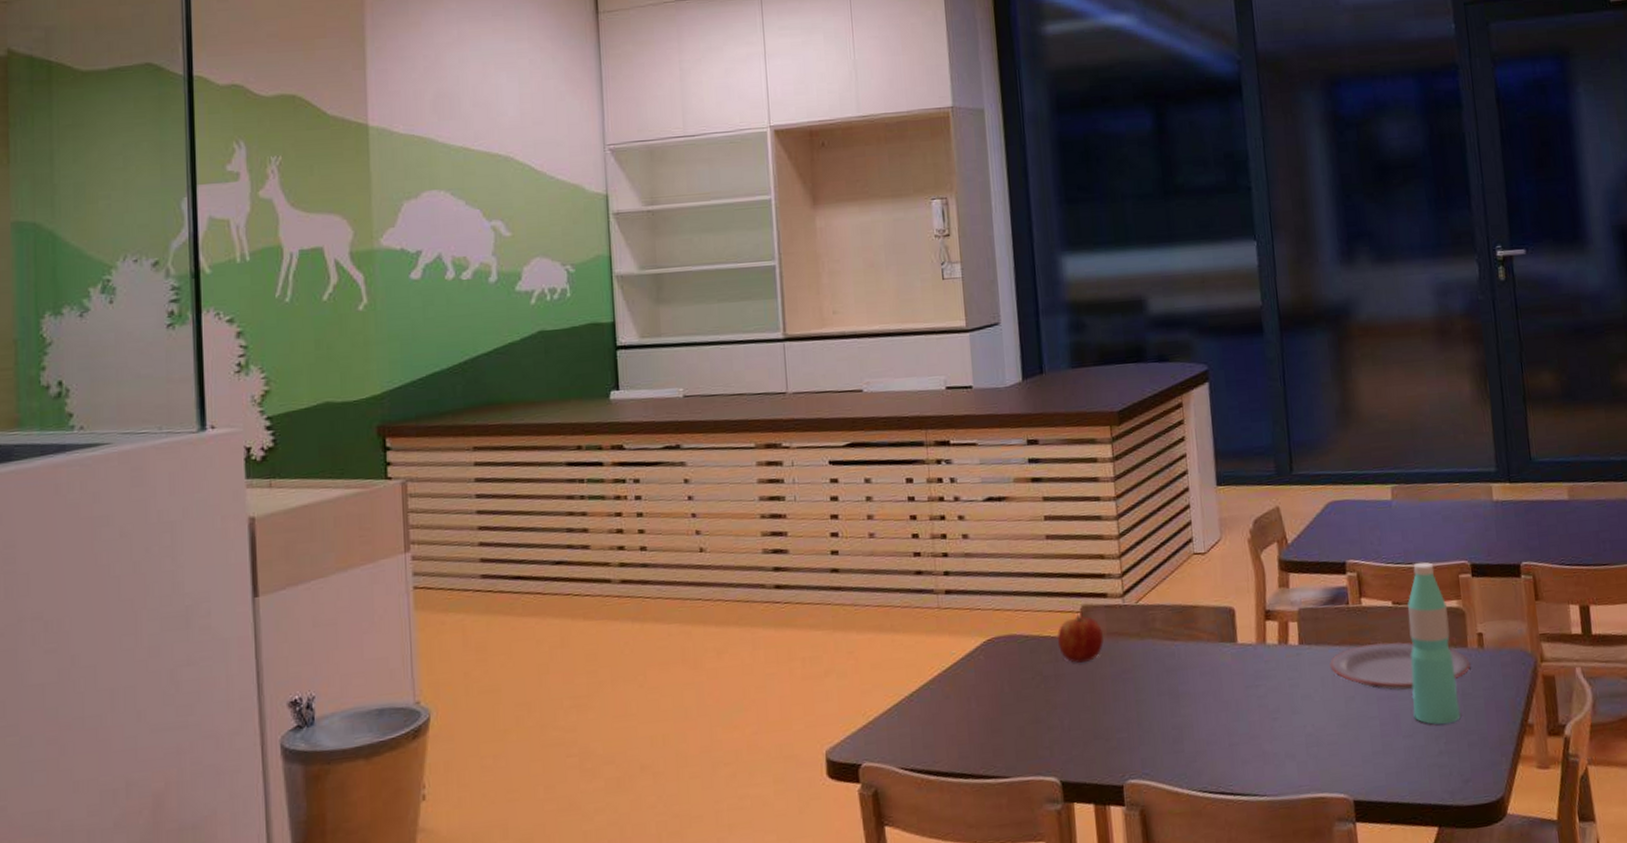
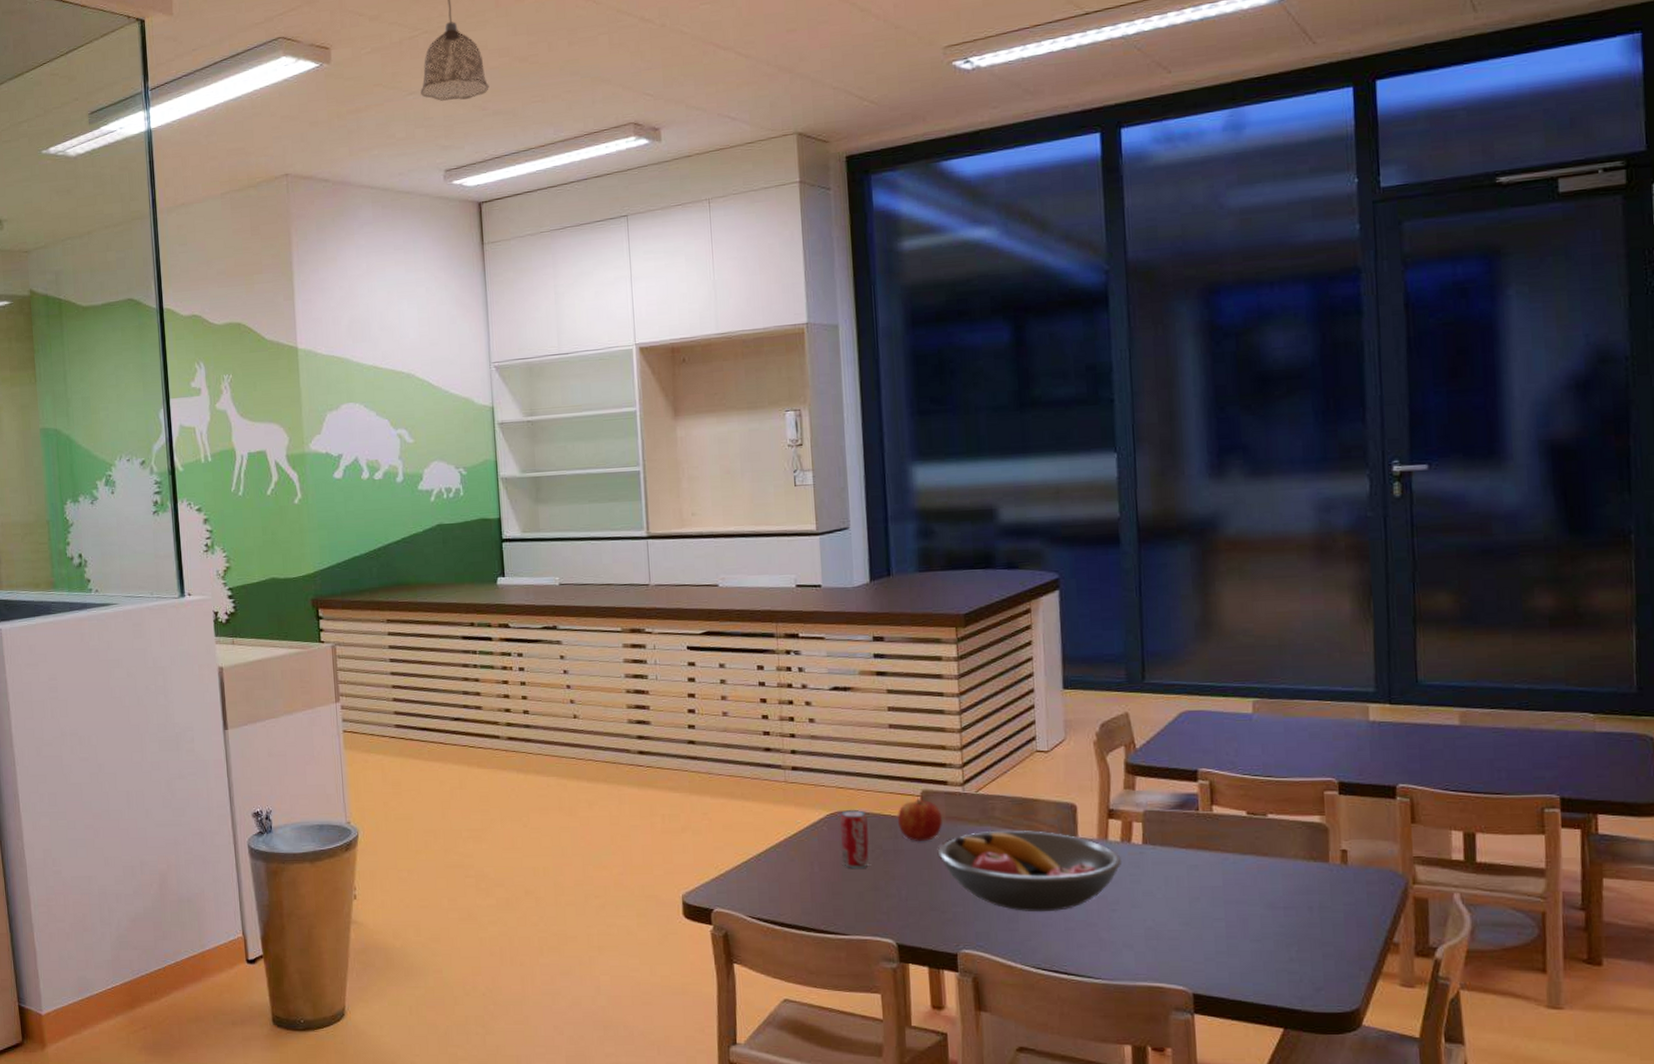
beverage can: none [997,633,1030,700] -> present [840,810,870,868]
fruit bowl: none [1099,640,1280,730] -> present [937,830,1121,912]
plate: present [1330,641,1471,690] -> none [1175,849,1331,897]
water bottle: present [1407,562,1461,725] -> none [1263,776,1317,934]

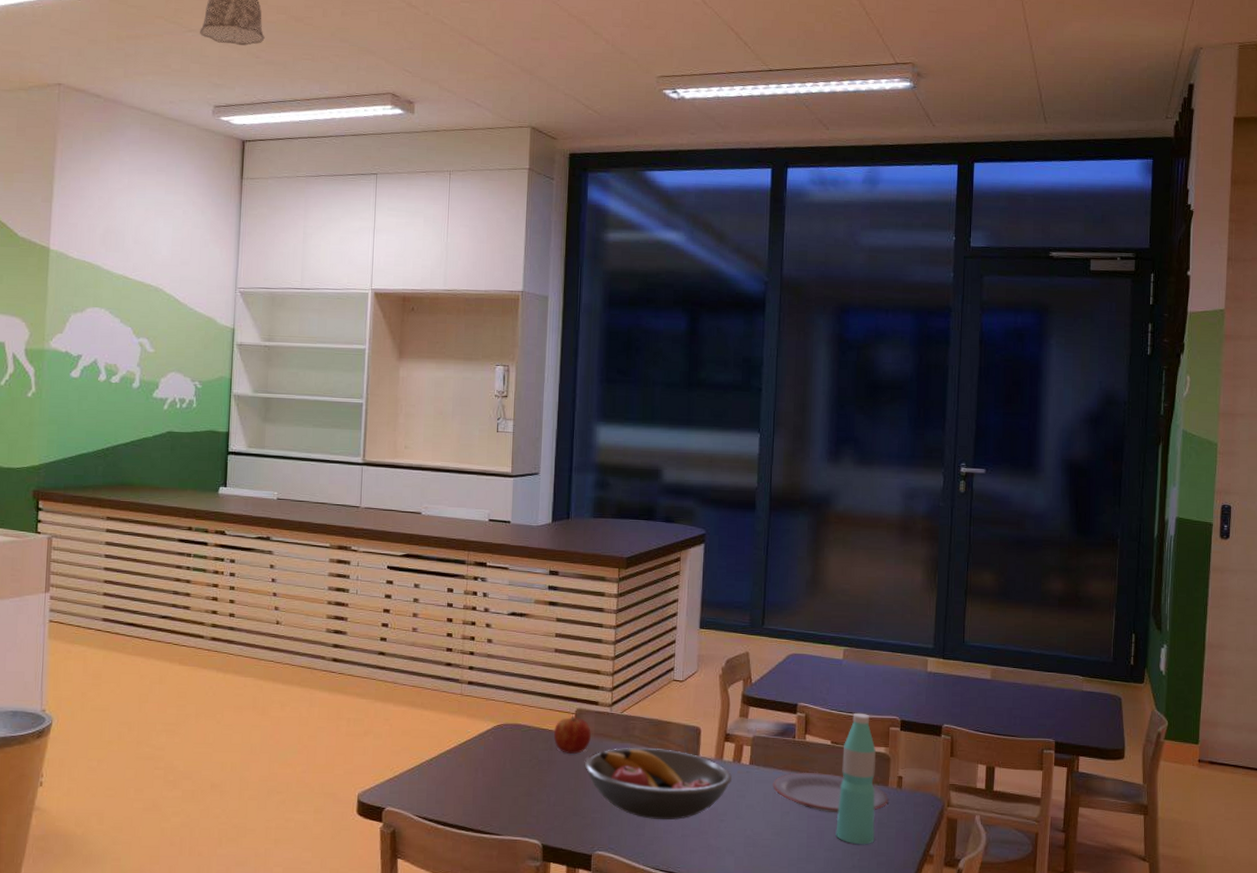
beverage can: present [840,810,870,868] -> none [502,723,528,776]
plate: none [1175,849,1331,897] -> present [773,772,889,814]
water bottle: none [1263,776,1317,934] -> present [836,712,876,845]

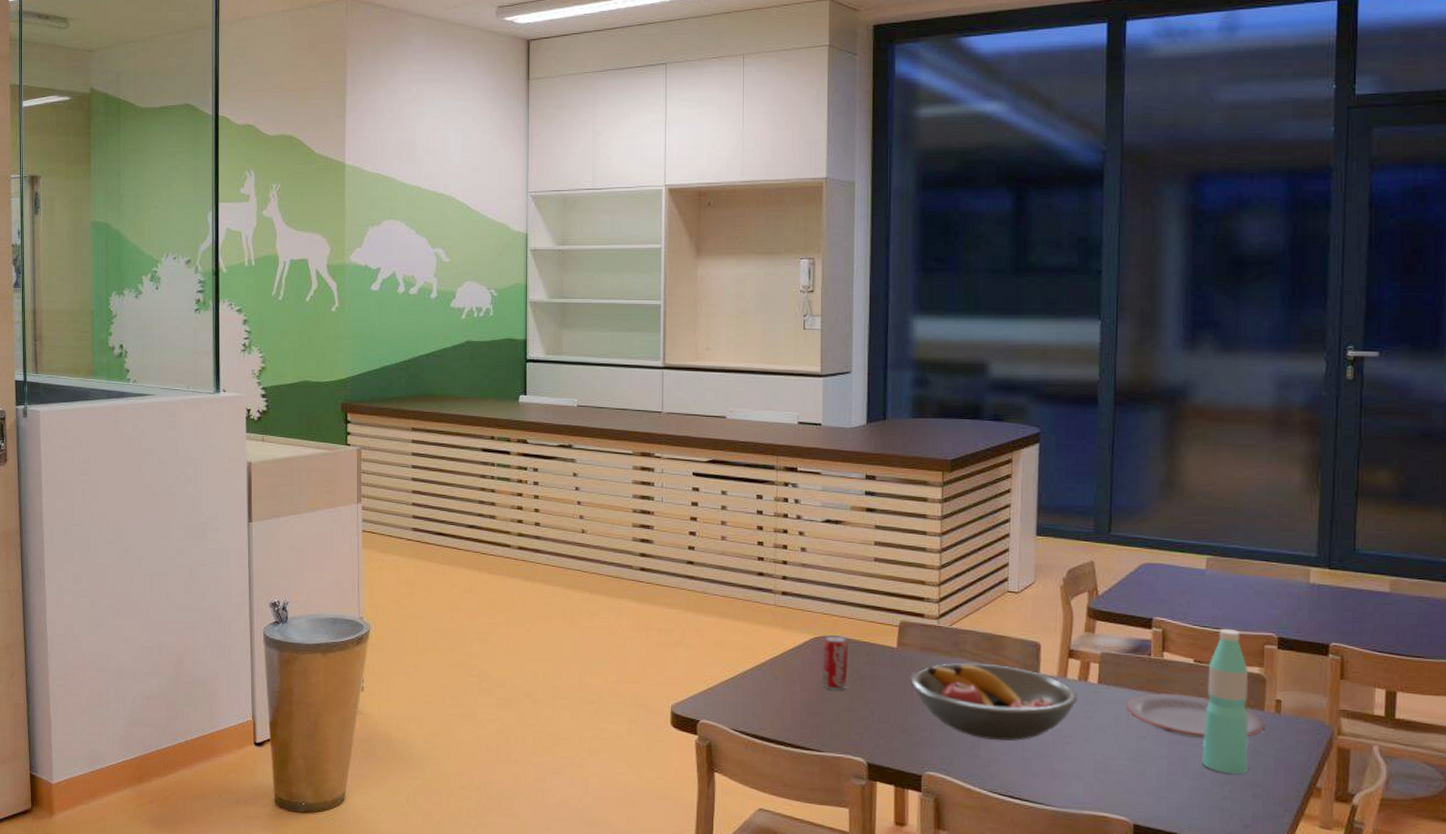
beverage can: none [502,723,528,776] -> present [822,635,849,690]
apple: present [553,715,591,754] -> none [875,628,917,669]

